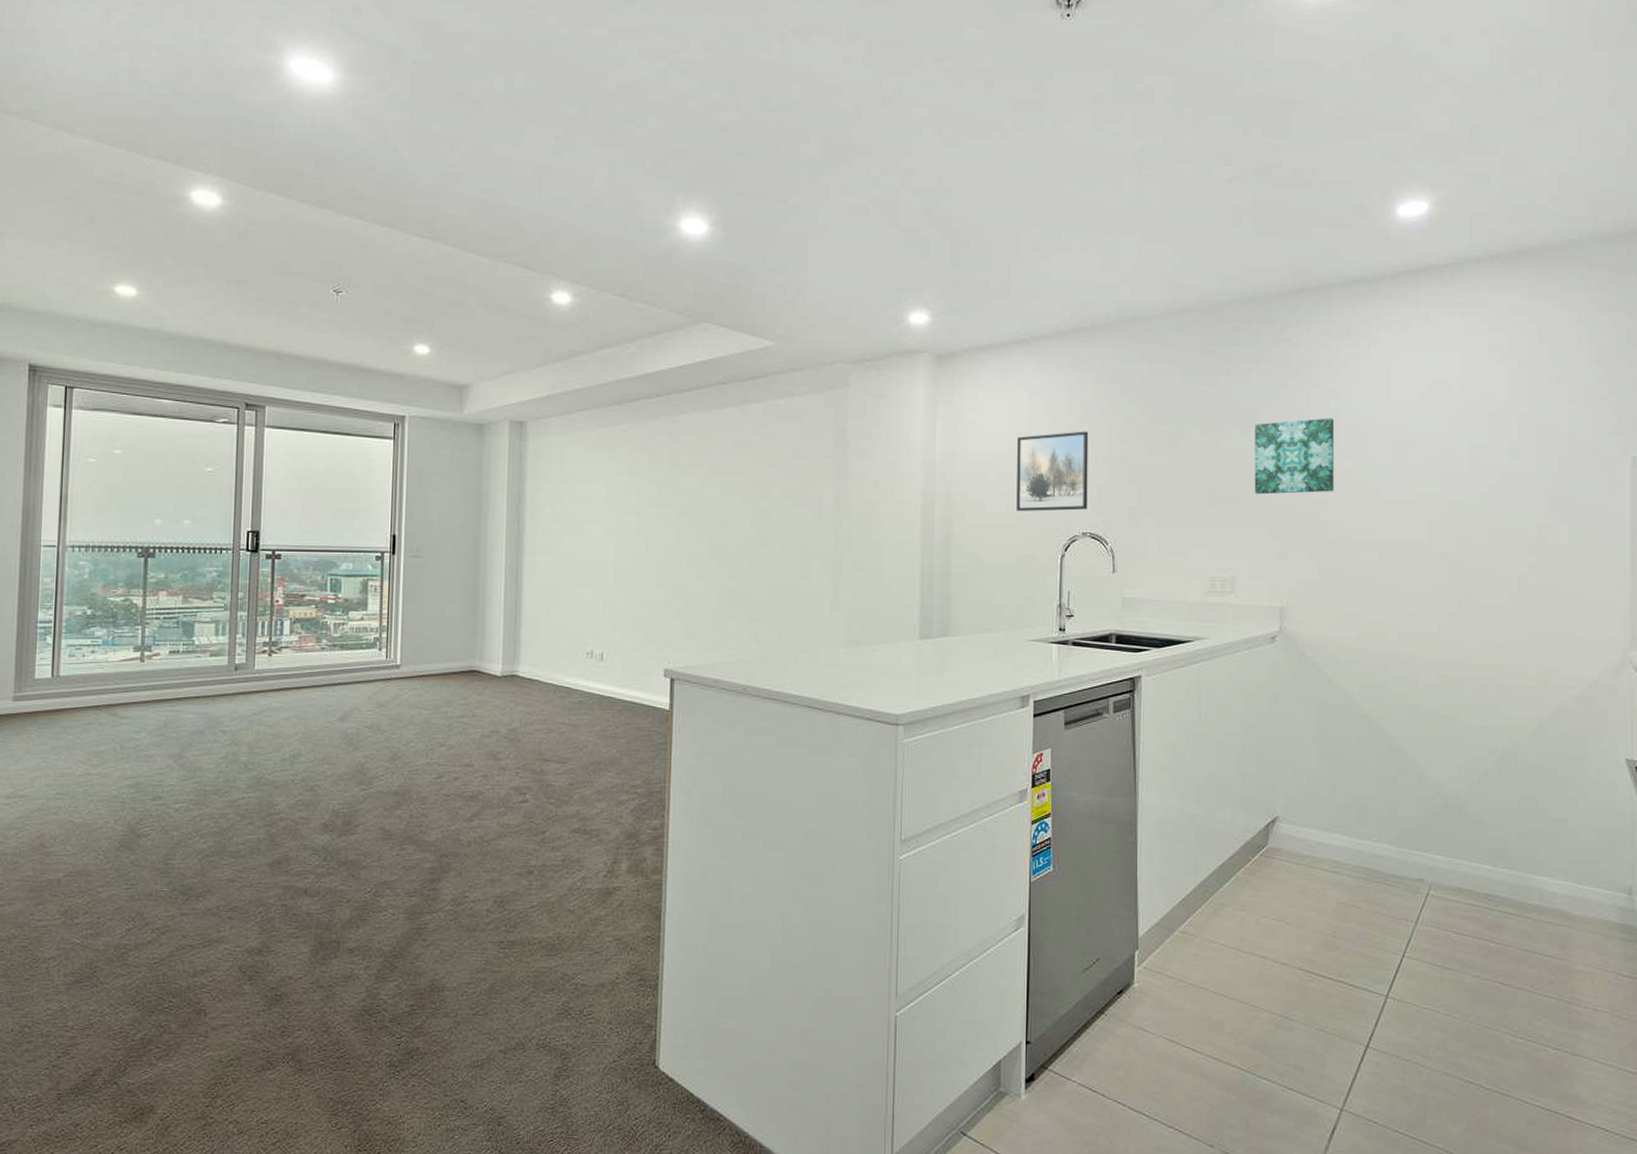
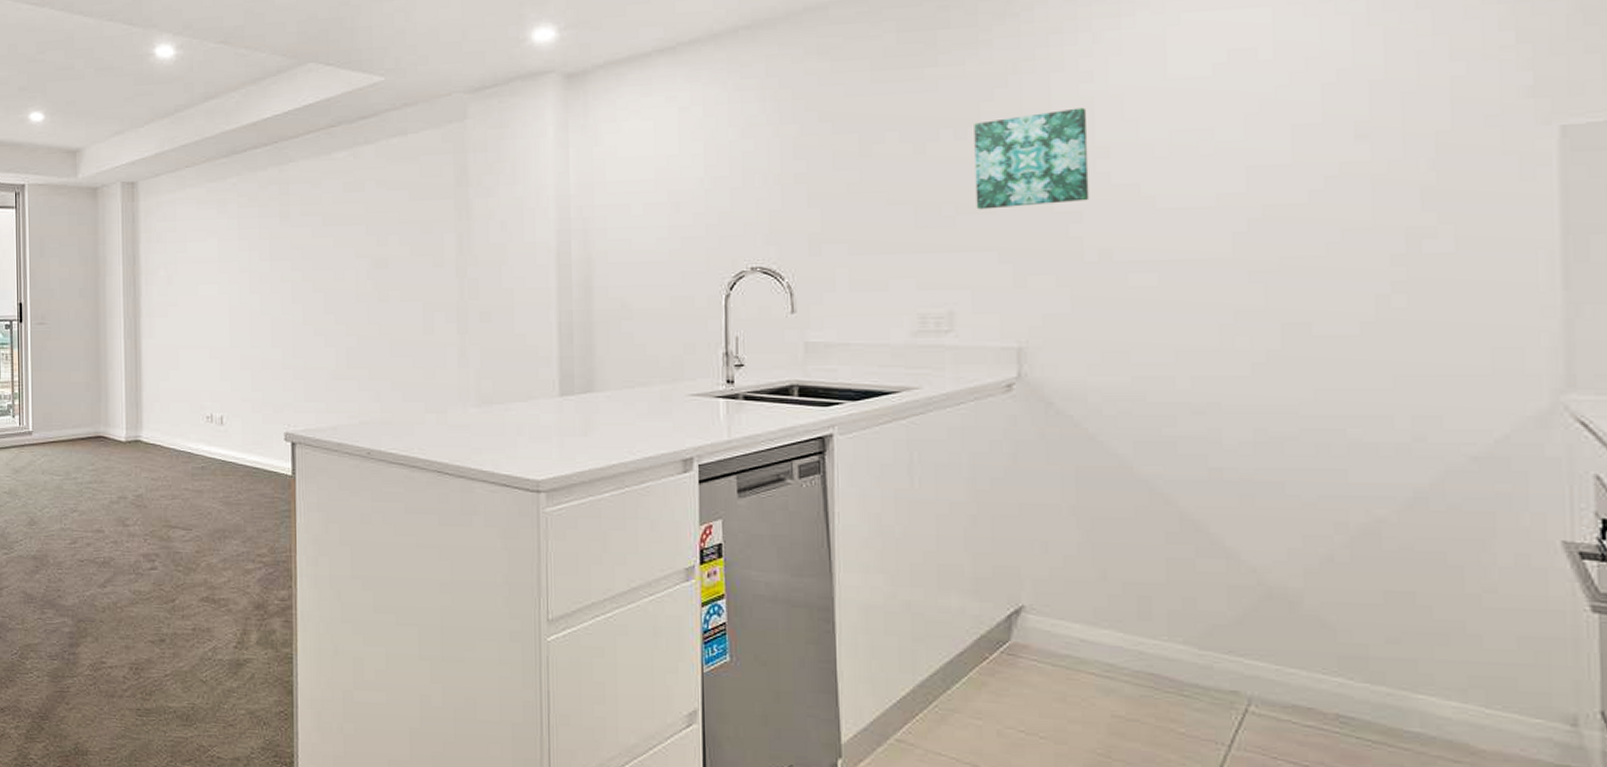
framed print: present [1016,431,1089,511] -> none [666,148,756,246]

